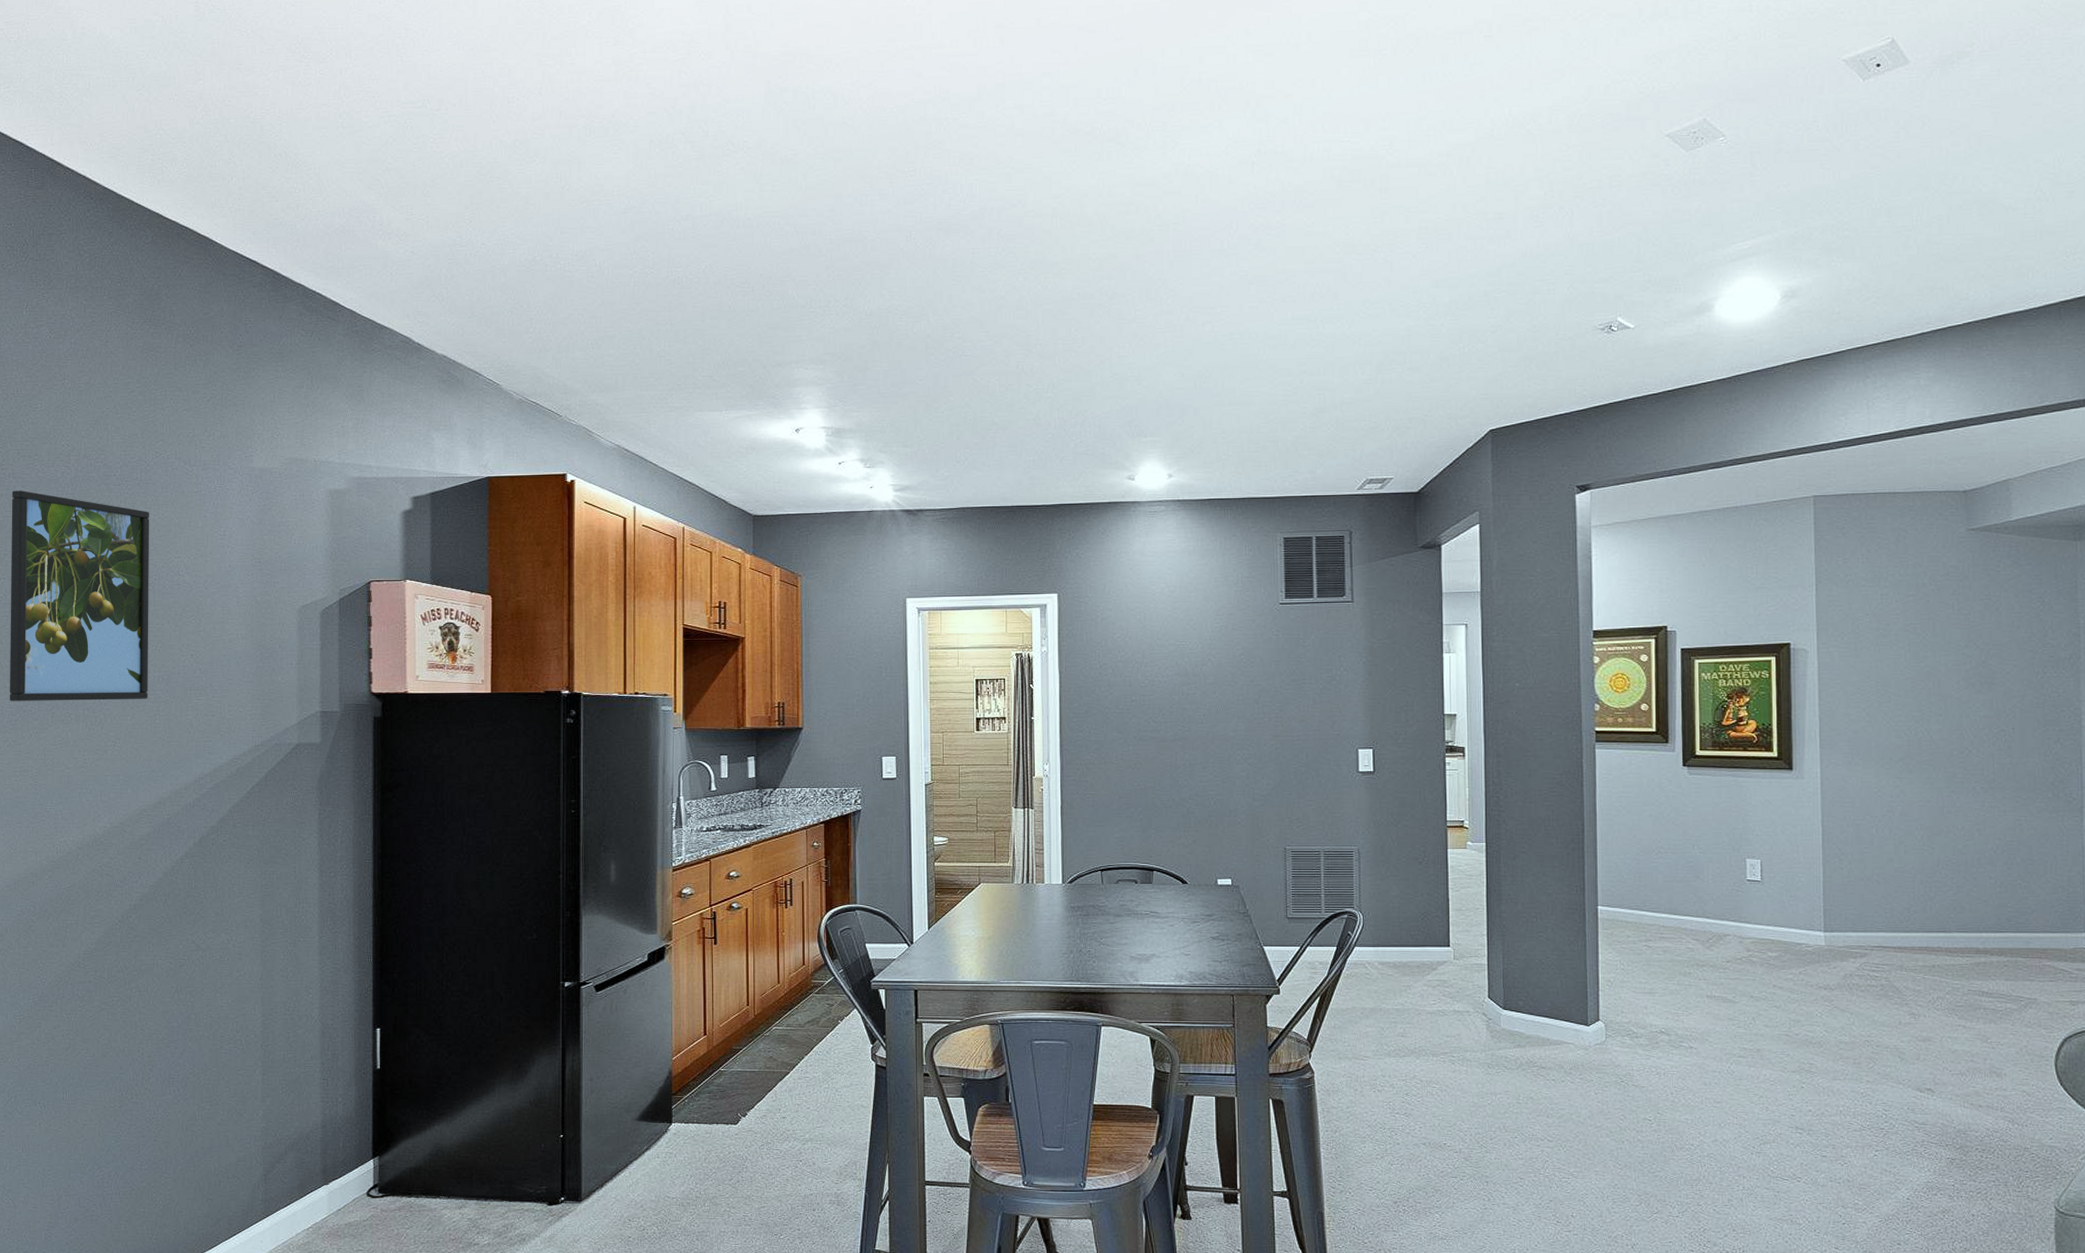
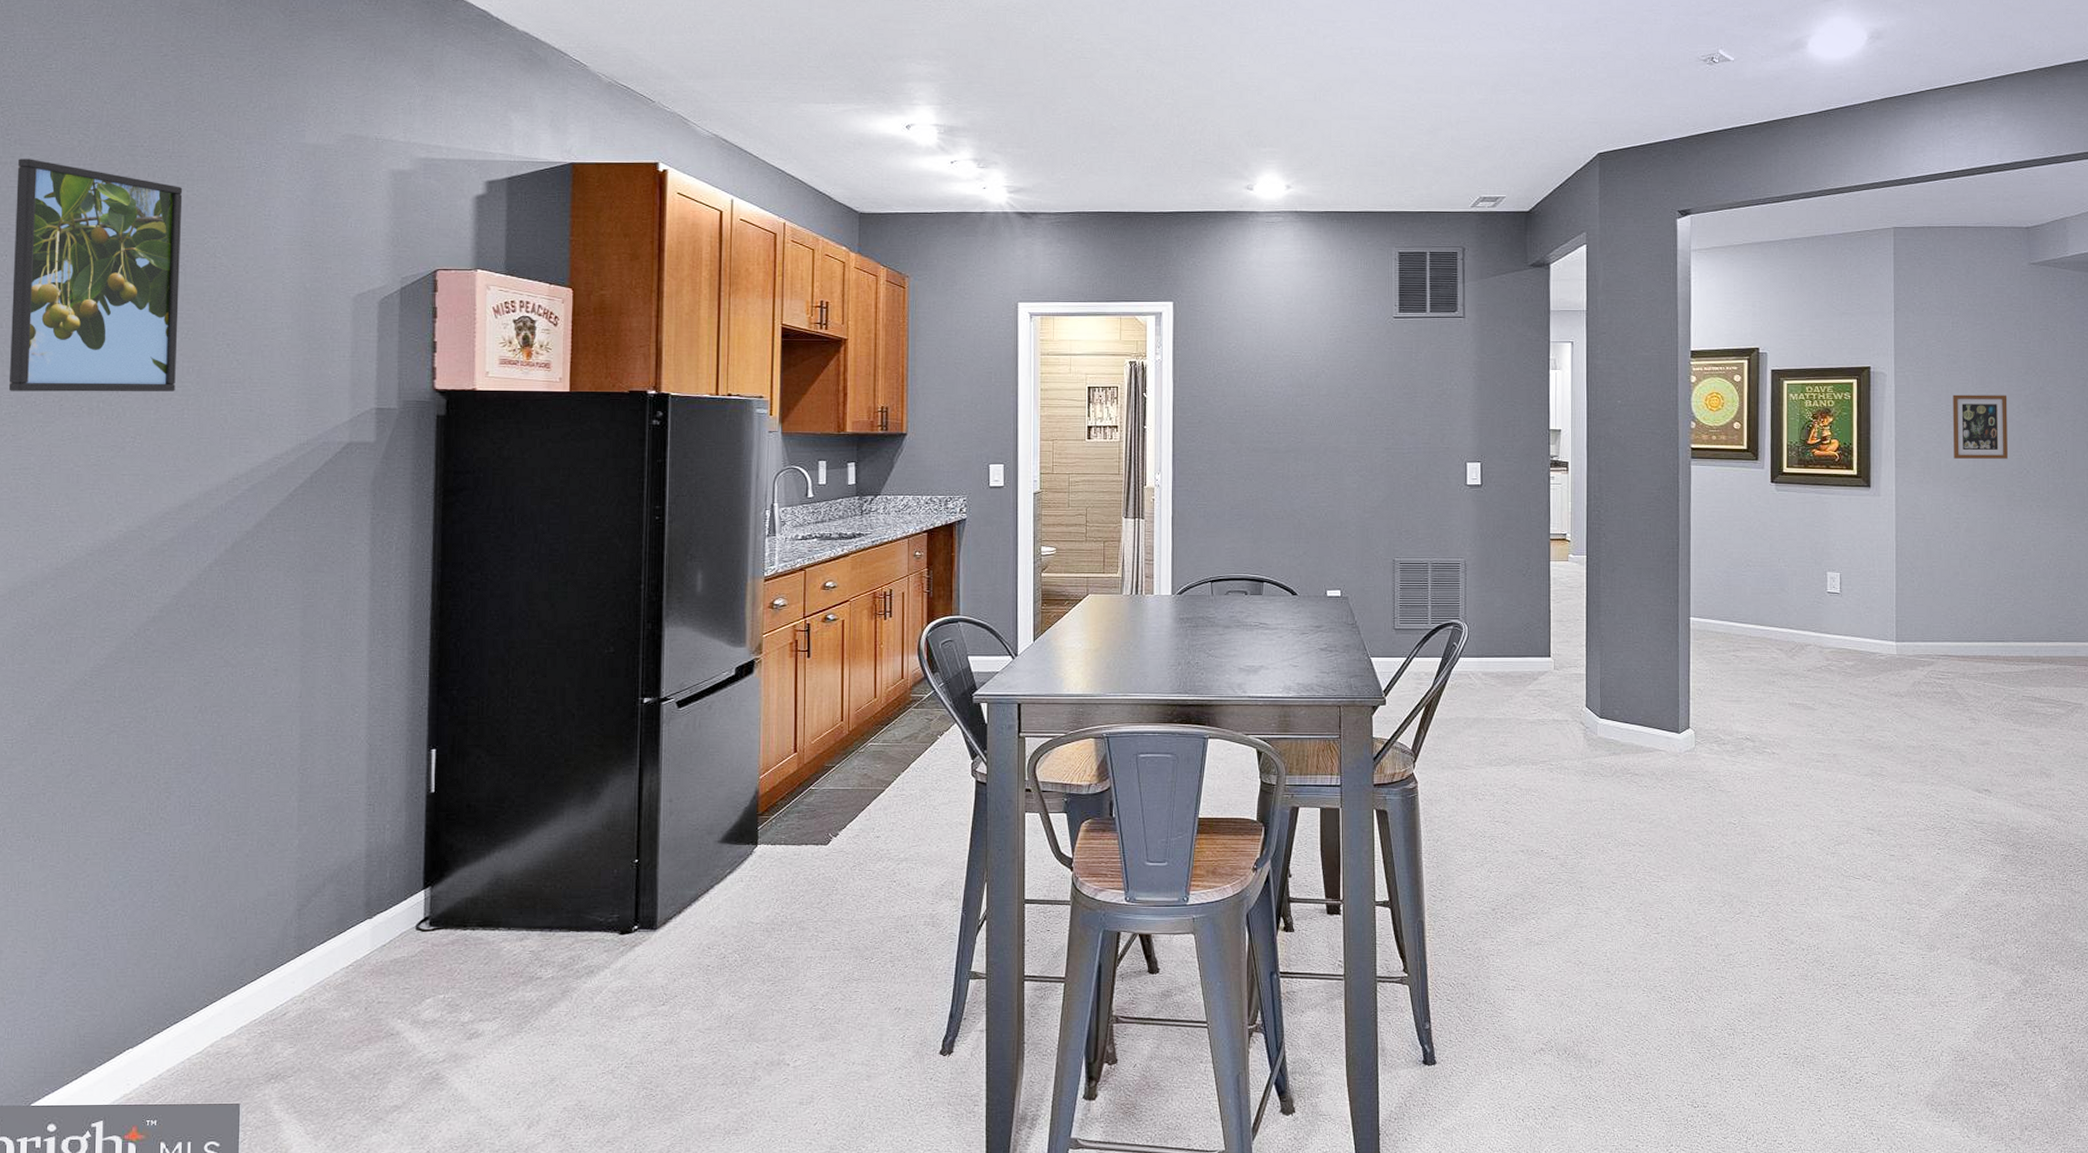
picture frame: none [1883,670,1947,738] -> present [1952,394,2008,459]

